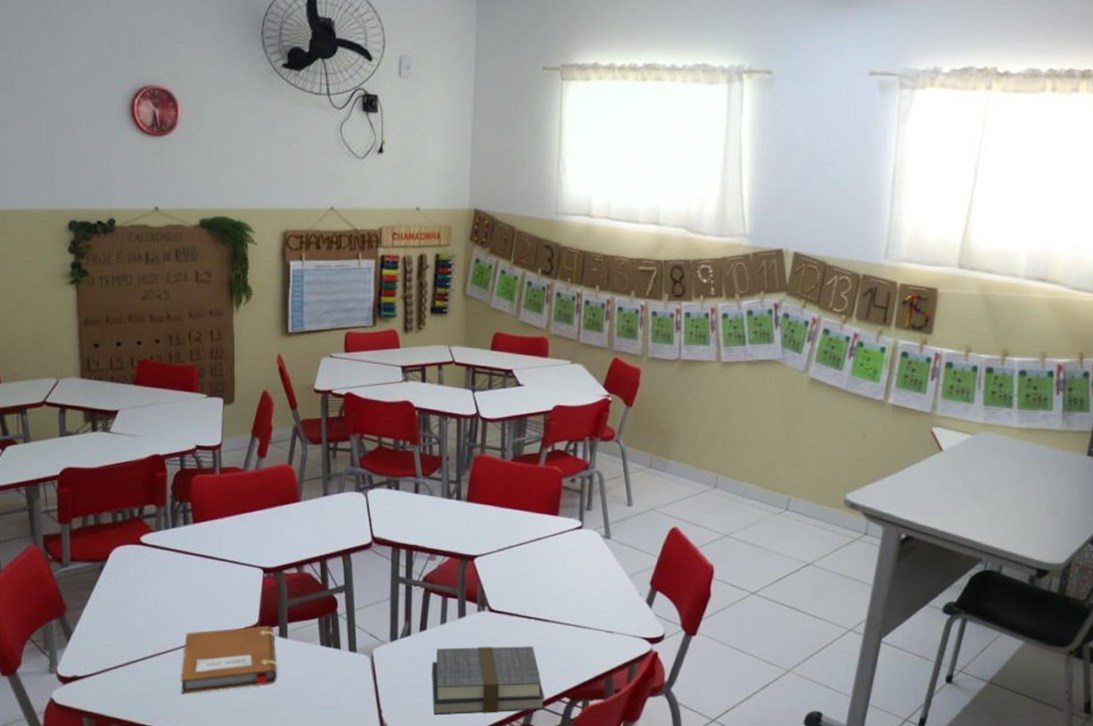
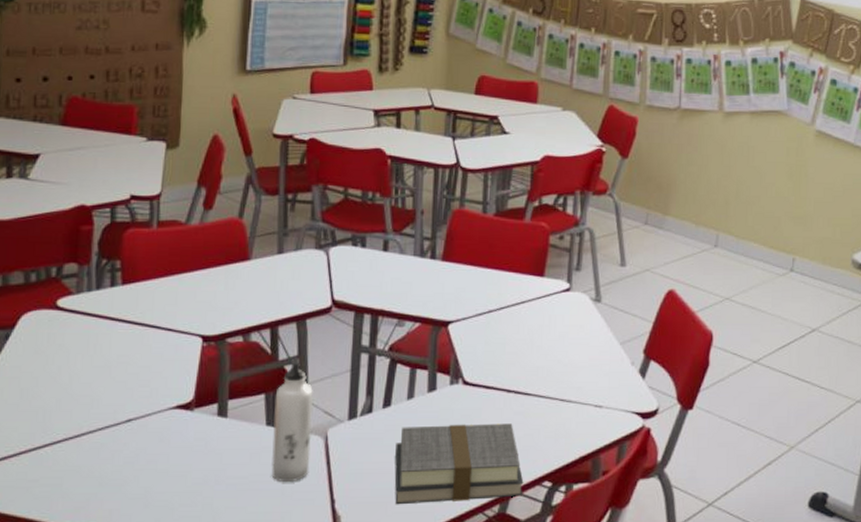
notebook: present [181,625,277,694] -> none [95,402,213,486]
water bottle: none [327,587,360,695] -> present [271,358,314,483]

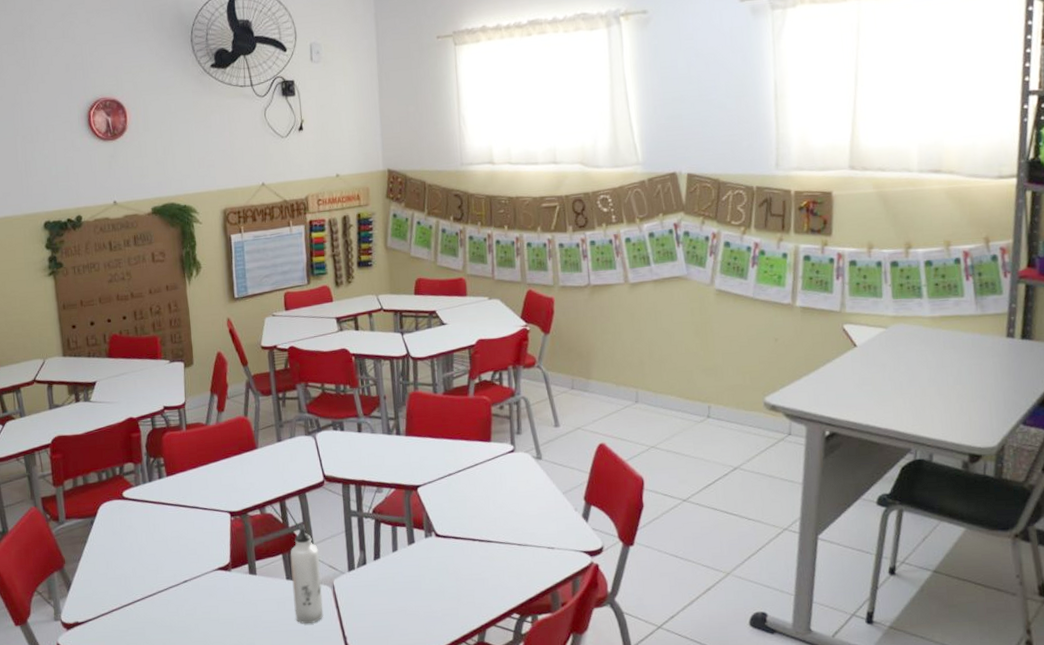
book: present [394,423,524,505] -> none [388,567,496,639]

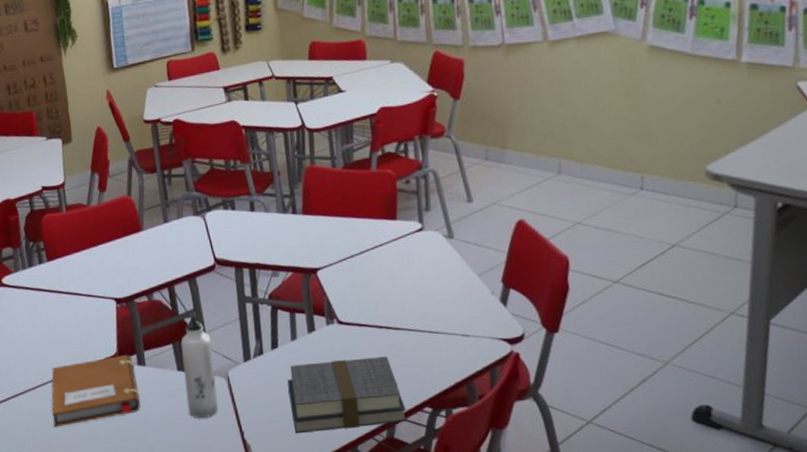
notebook: none [166,564,250,633] -> present [51,354,140,428]
book: none [388,567,496,639] -> present [287,356,406,434]

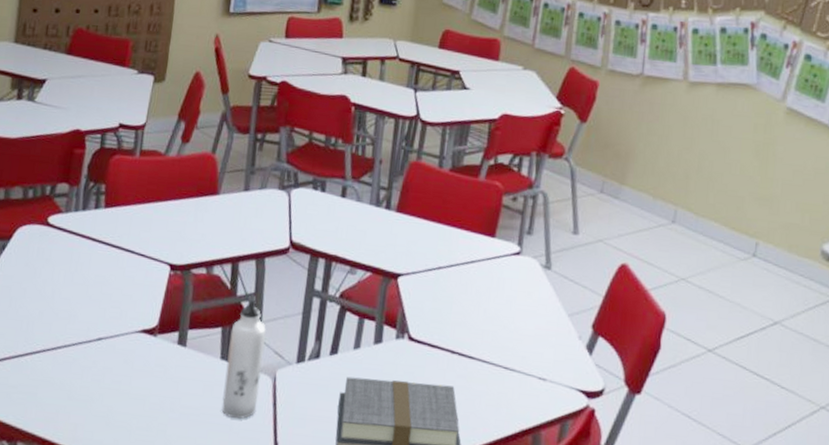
notebook: present [51,354,140,428] -> none [65,328,174,399]

